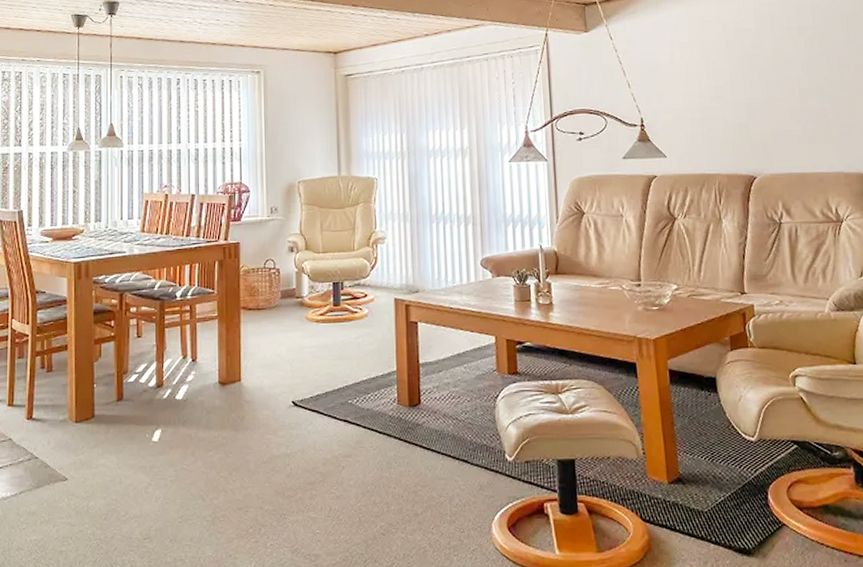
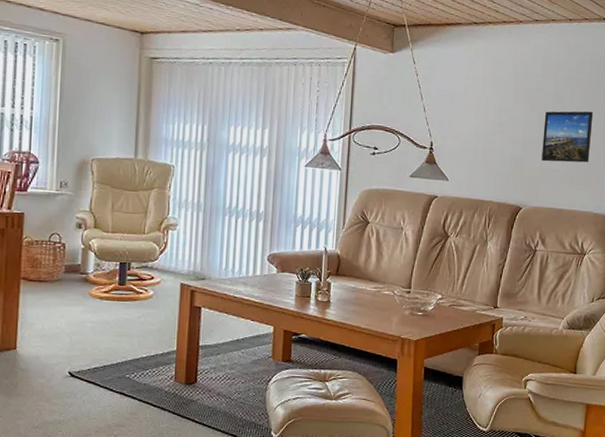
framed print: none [766,60,829,123] -> present [541,111,594,163]

